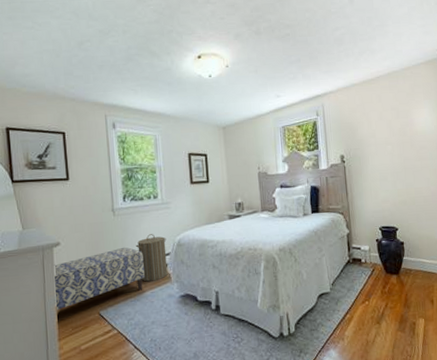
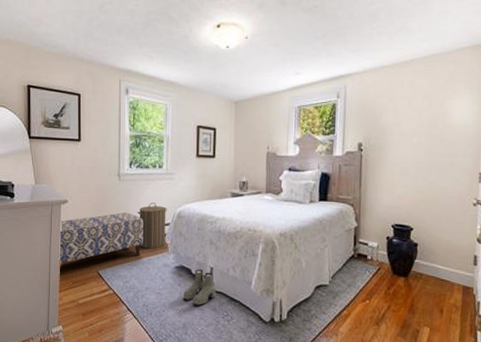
boots: none [191,294,224,332] -> present [183,269,216,305]

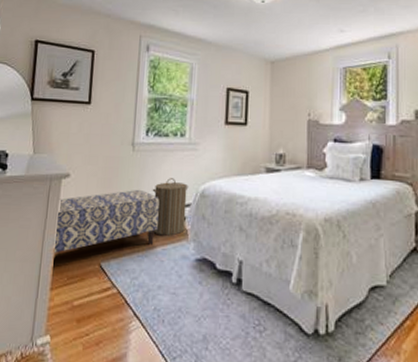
boots: present [183,269,216,305] -> none [205,263,245,311]

